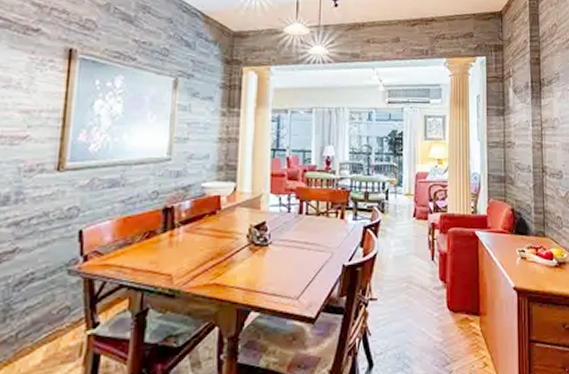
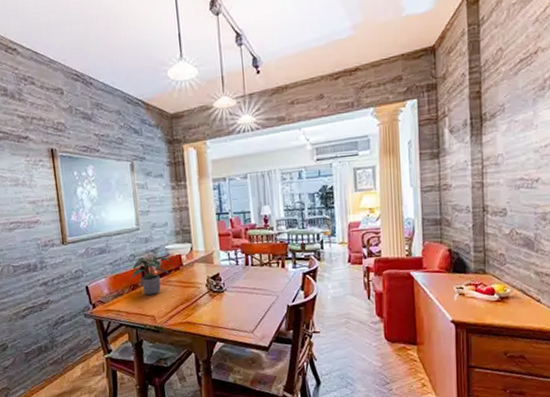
potted plant: none [148,196,206,247] -> present [131,256,171,296]

